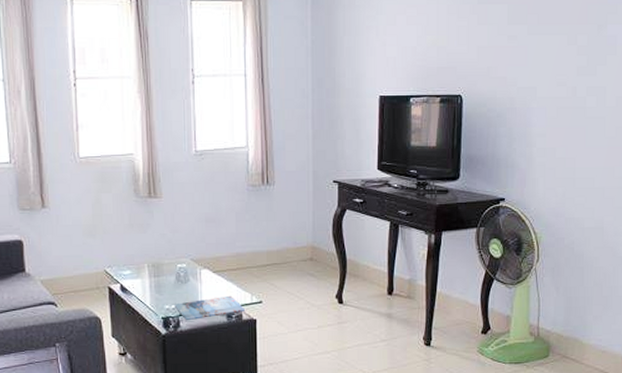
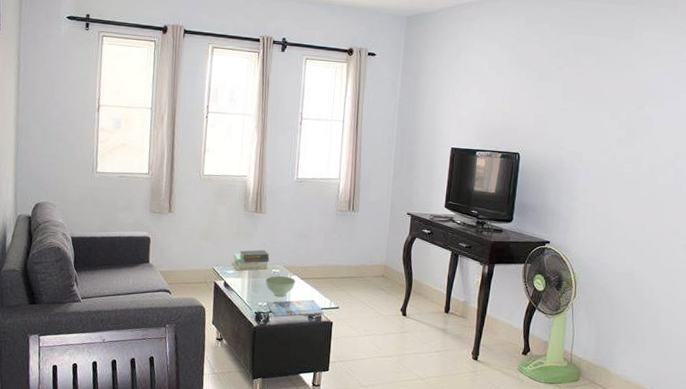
books: none [127,242,173,271] -> present [231,250,270,271]
bowl: none [169,271,207,297] -> present [265,275,296,298]

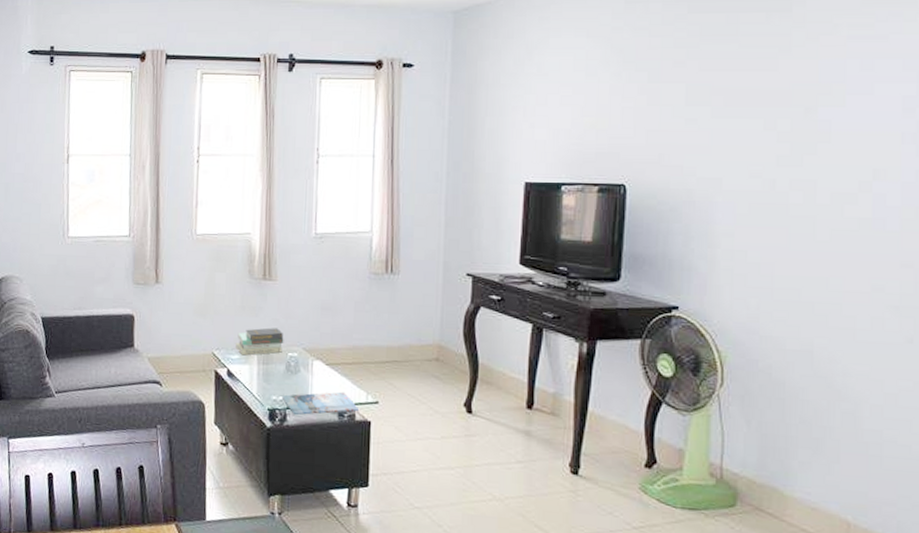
bowl: present [265,275,296,298] -> none [279,361,320,390]

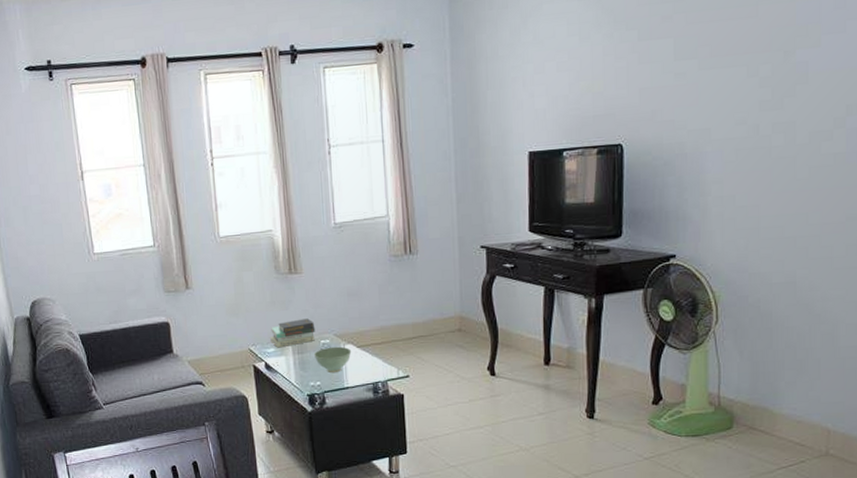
bowl: none [279,361,320,390] -> present [313,346,352,374]
magazine: present [281,391,360,416] -> none [319,370,393,398]

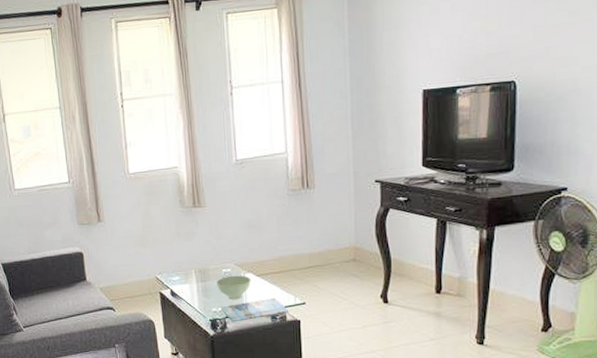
books: present [270,318,316,348] -> none [175,249,218,276]
magazine: none [319,370,393,398] -> present [220,297,290,323]

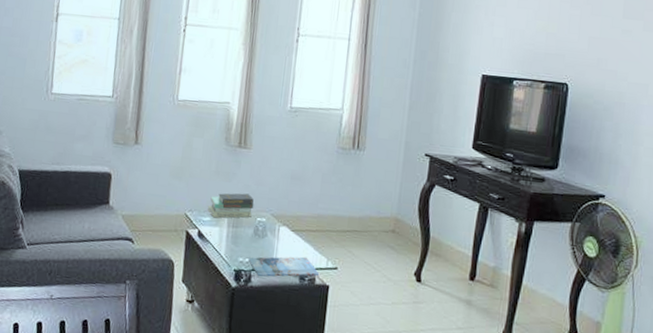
books: none [175,249,218,276] -> present [208,193,254,218]
bowl: present [215,275,251,300] -> none [247,225,286,253]

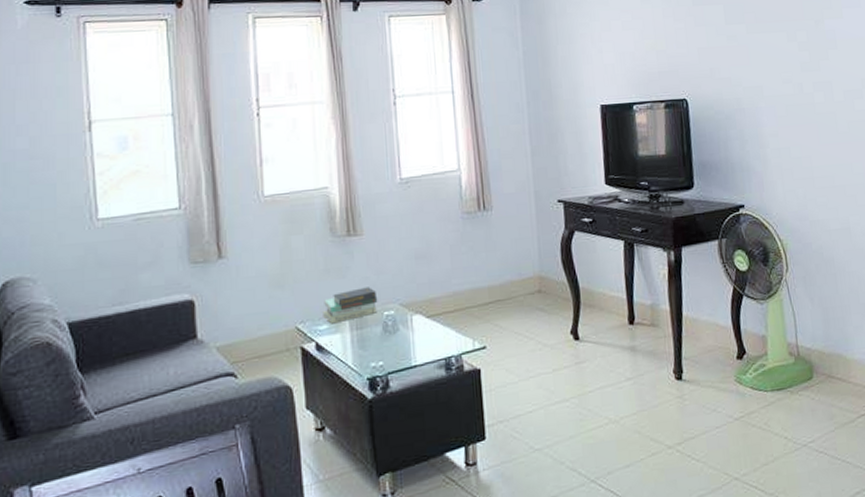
magazine: present [248,256,320,277] -> none [381,343,468,380]

